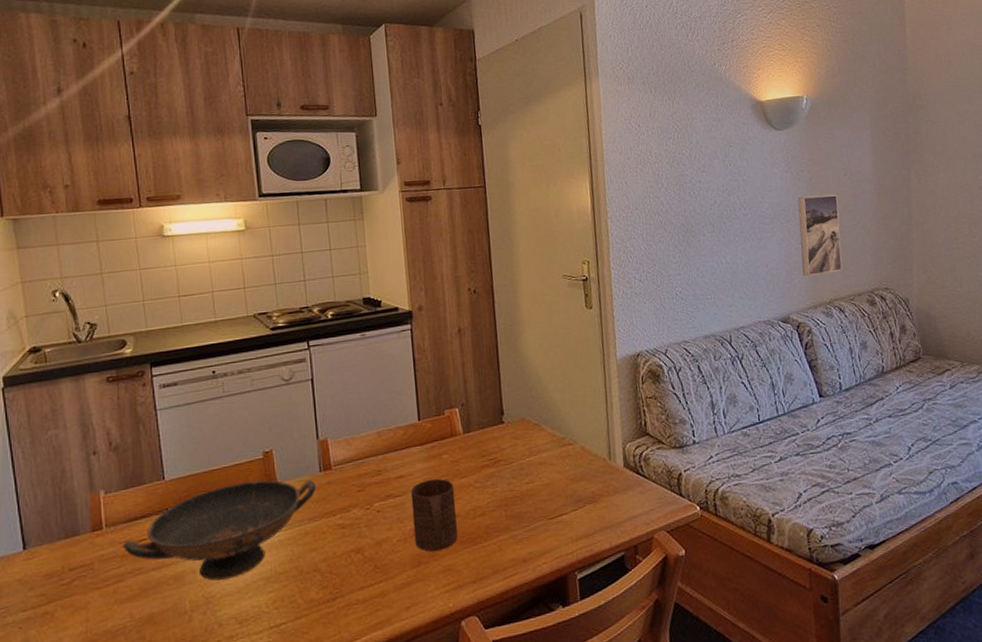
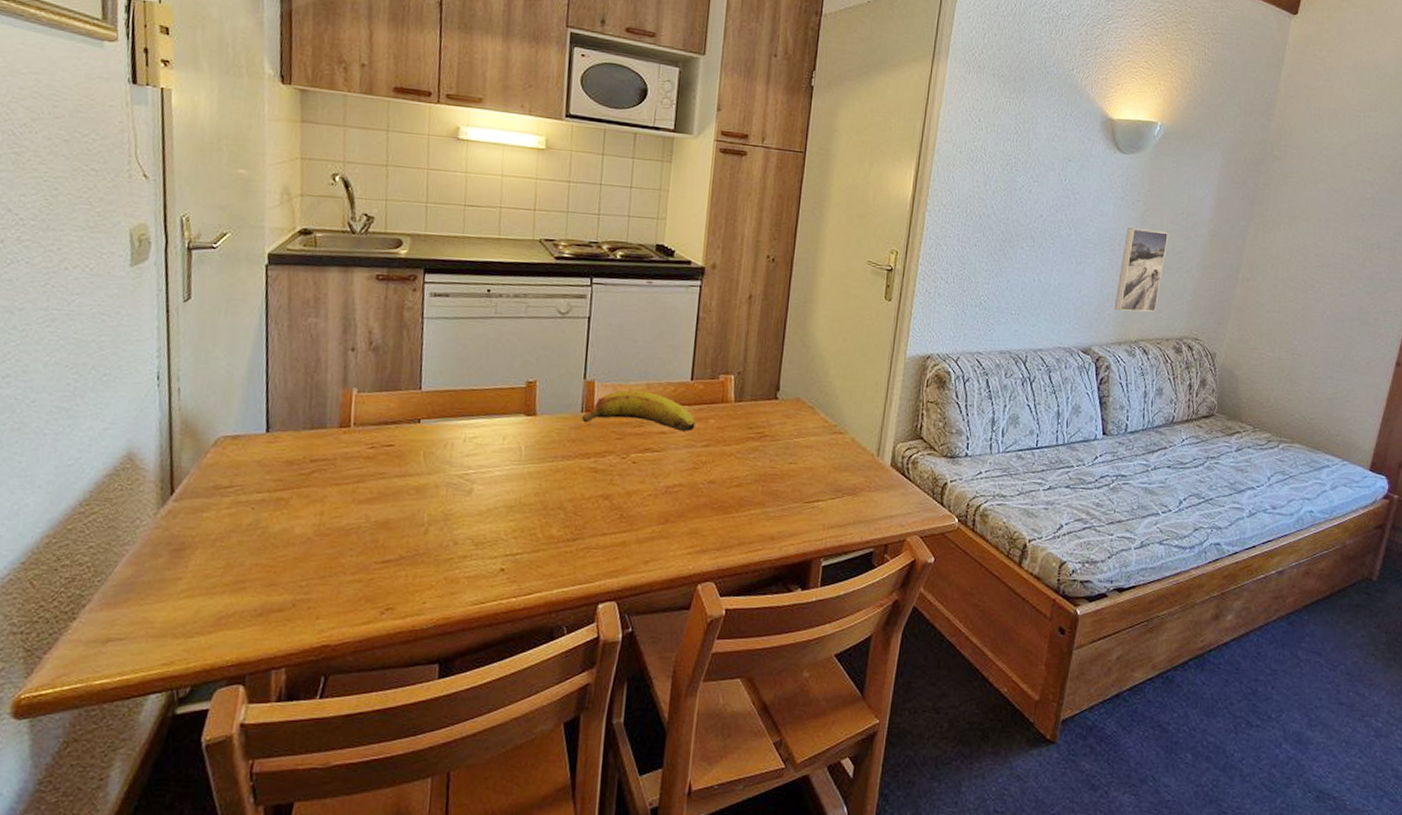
decorative bowl: present [123,479,317,581] -> none [368,407,576,500]
fruit: none [322,439,430,480] -> present [582,389,695,432]
cup: present [410,478,458,552] -> none [665,440,716,513]

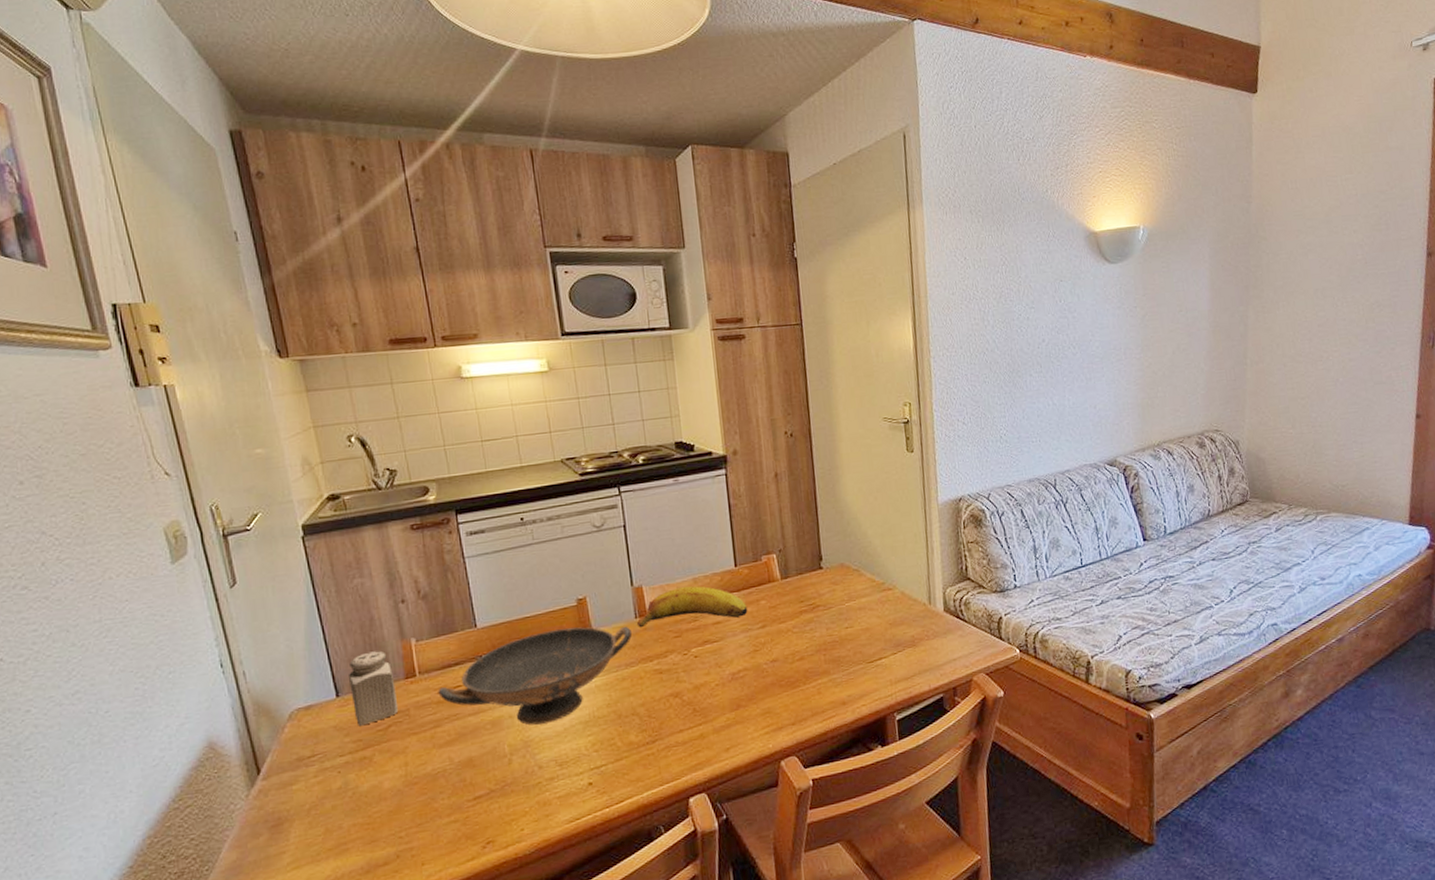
salt shaker: none [281,393,328,466] -> present [349,651,399,726]
decorative bowl: none [368,407,576,500] -> present [438,626,633,725]
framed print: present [1114,228,1169,312] -> none [1129,331,1173,418]

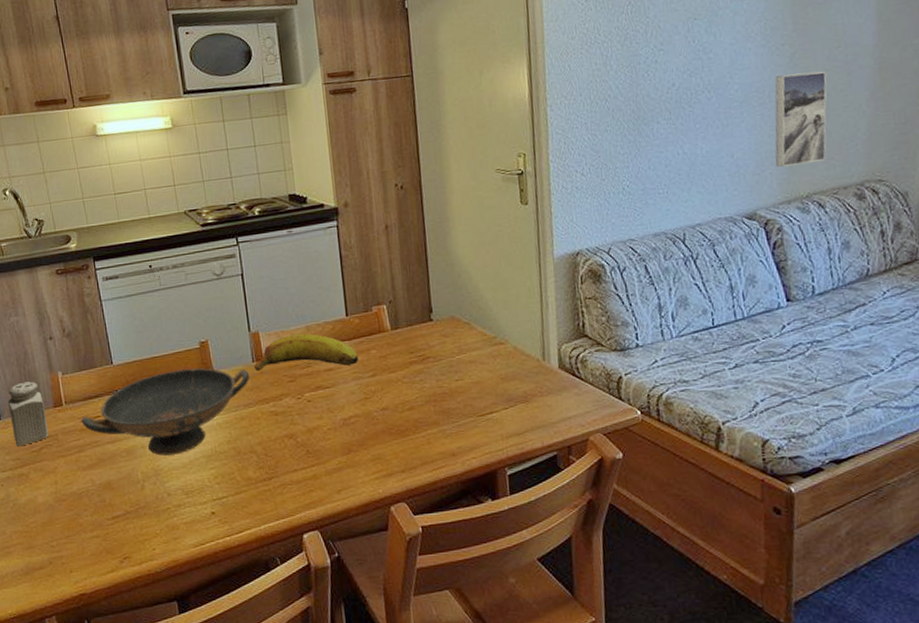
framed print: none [1129,331,1173,418] -> present [775,70,827,168]

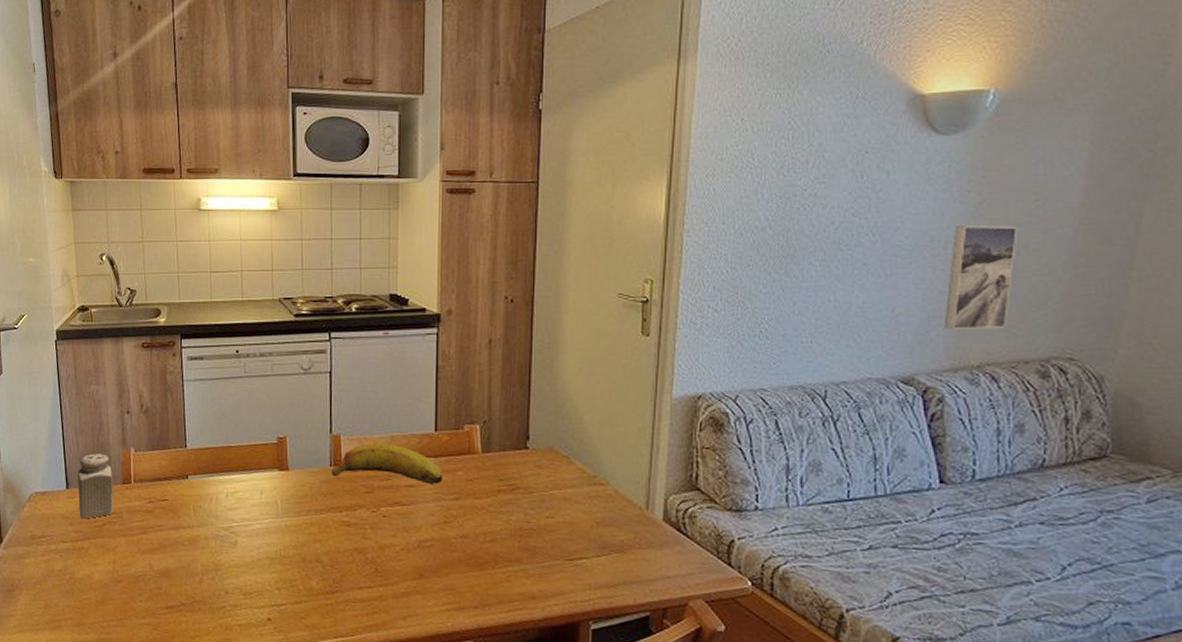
decorative bowl: present [81,368,250,456] -> none [147,463,326,552]

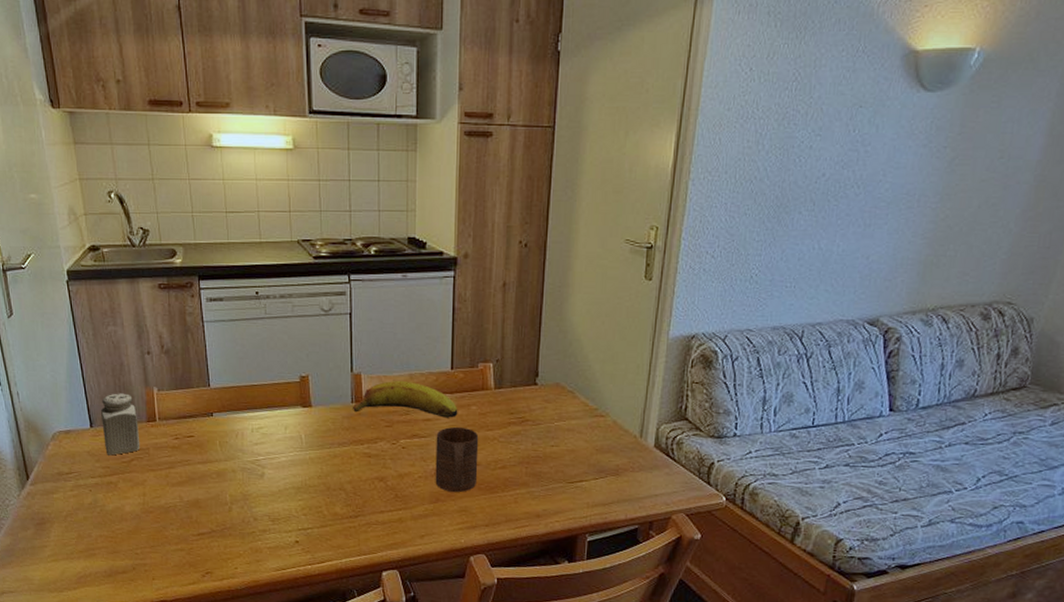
cup: none [418,493,466,569] -> present [435,426,479,493]
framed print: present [944,225,1018,331] -> none [908,180,983,277]

